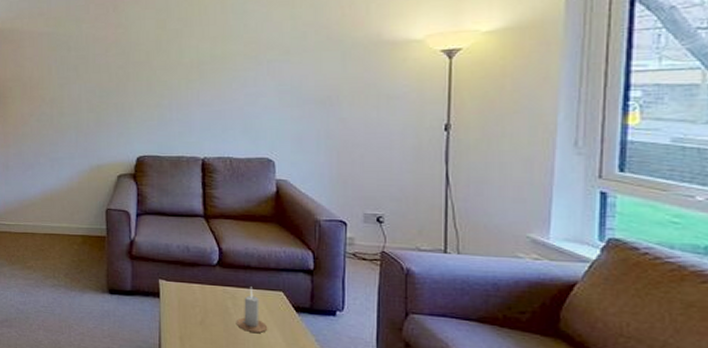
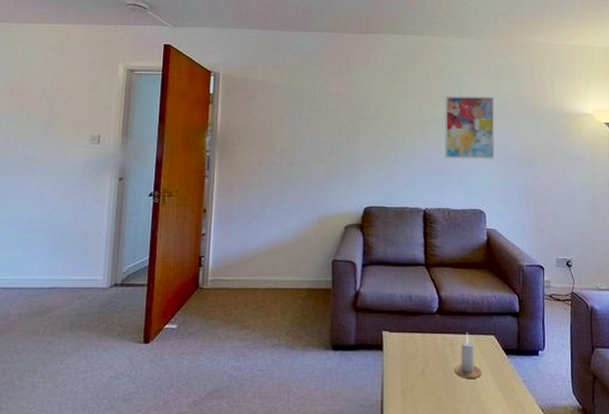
wall art: none [226,28,289,103] -> present [444,96,495,159]

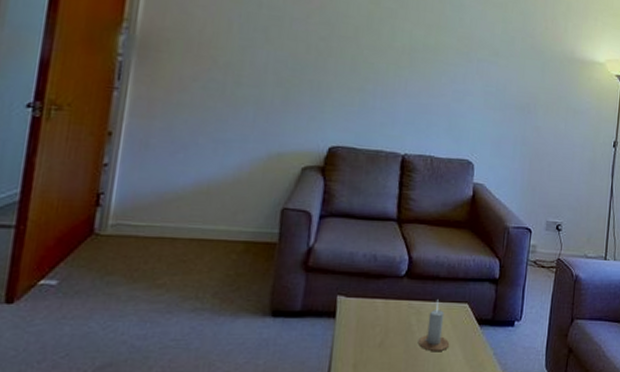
wall art: present [444,96,495,159] -> none [433,22,500,103]

